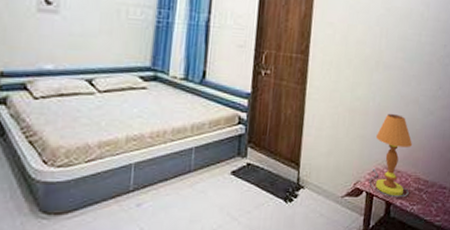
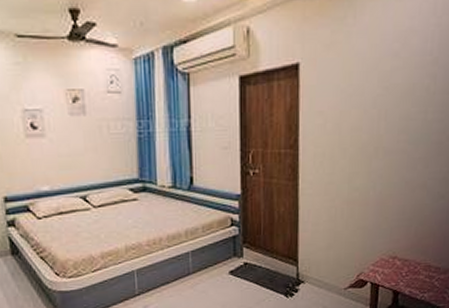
table lamp: present [369,113,412,198] -> none [373,201,420,287]

